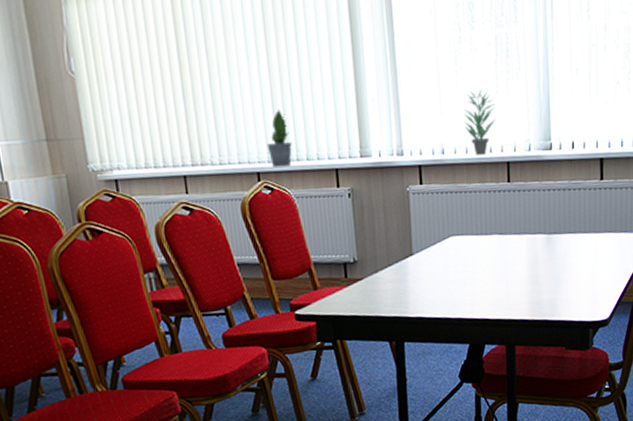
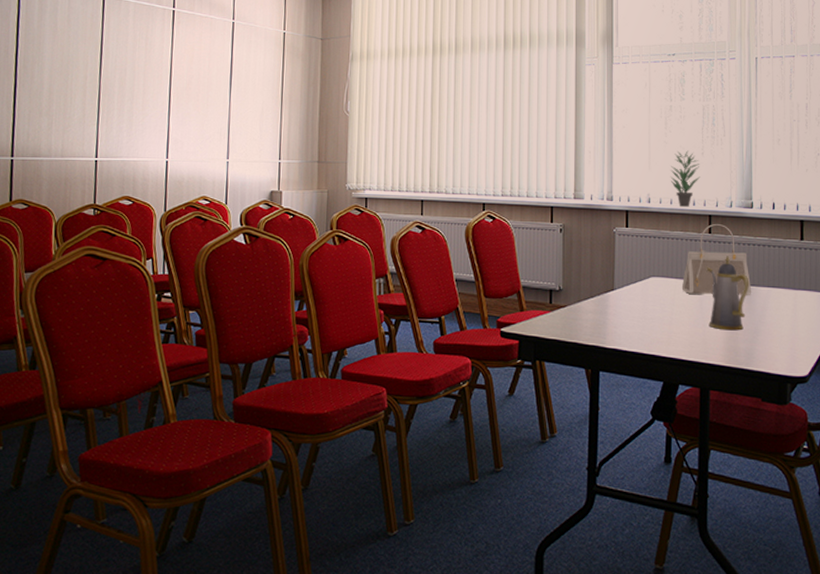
potted plant: present [266,108,293,167] -> none [494,152,516,201]
handbag: none [482,170,553,250] -> present [681,223,751,295]
coffee pot: none [506,205,551,284] -> present [706,256,750,331]

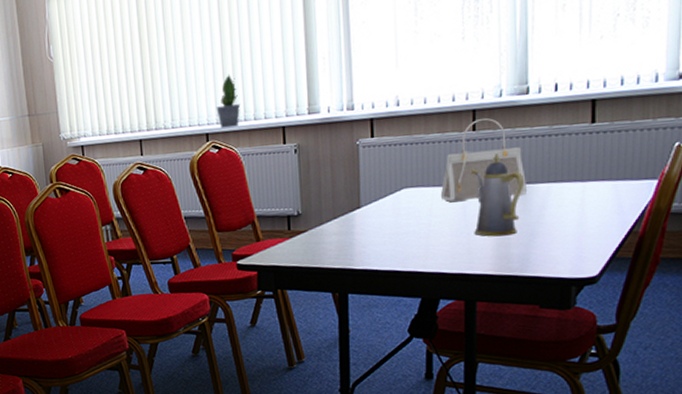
potted plant: none [494,152,516,201] -> present [216,74,241,128]
potted plant: present [671,150,701,207] -> none [424,37,461,105]

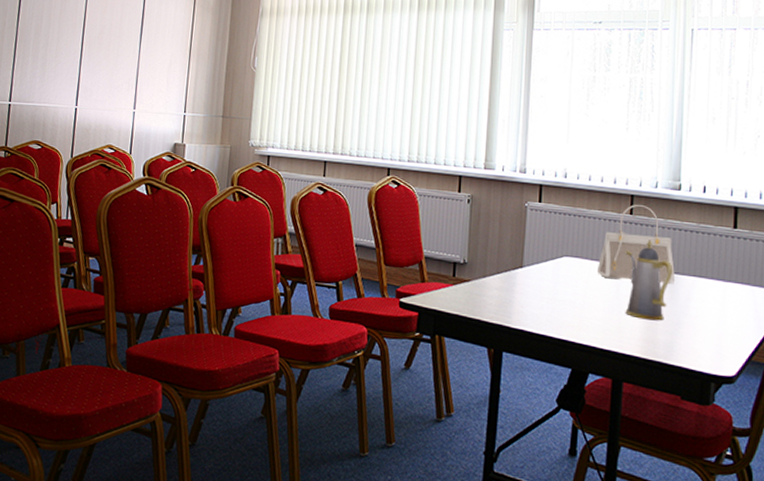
potted plant: present [216,74,241,128] -> none [400,117,424,167]

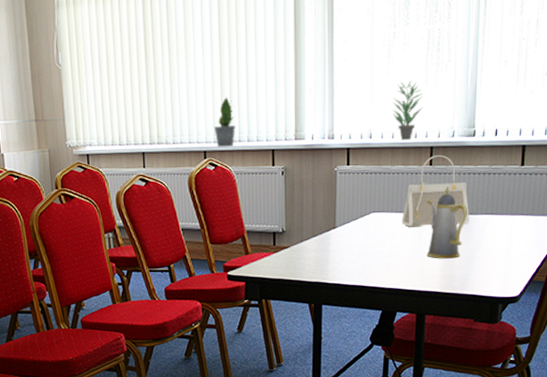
potted plant: none [400,117,424,167] -> present [214,96,236,147]
potted plant: none [591,125,624,185] -> present [393,80,423,140]

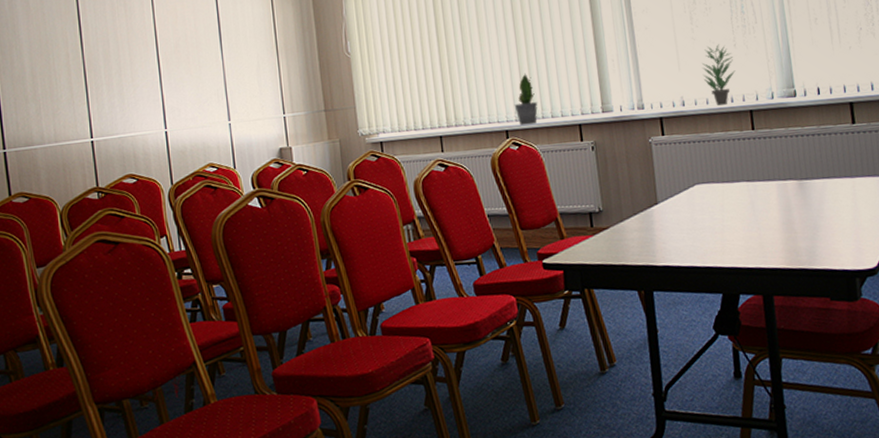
handbag: present [401,154,469,227] -> none [729,118,806,197]
coffee pot: present [426,187,468,259] -> none [753,151,803,231]

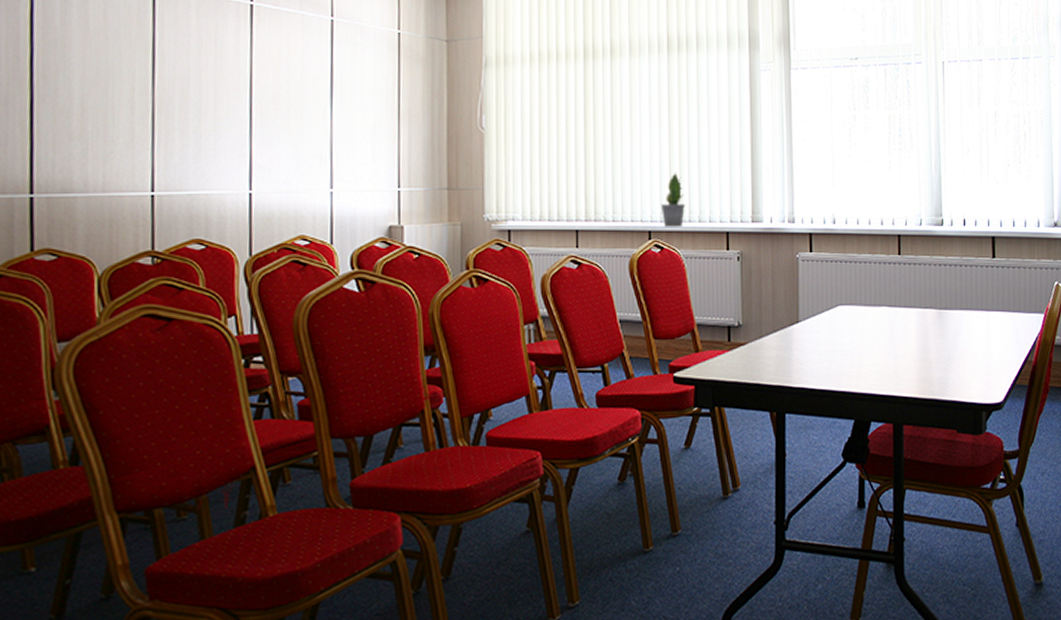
potted plant: present [702,44,736,106] -> none [856,165,888,227]

